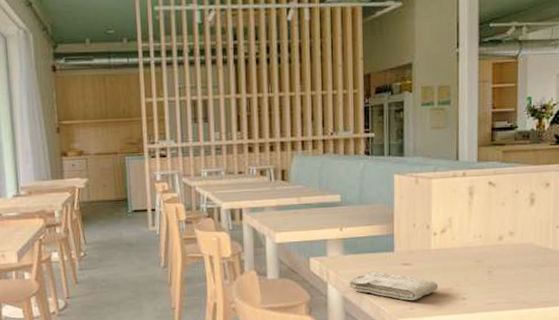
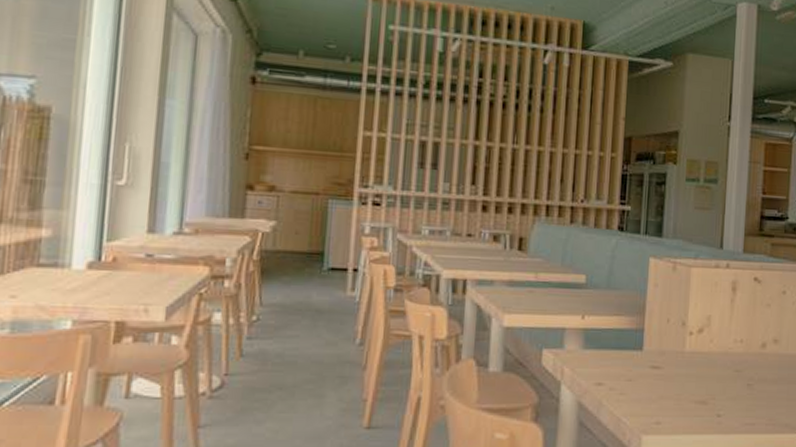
washcloth: present [348,271,438,301] -> none [586,372,691,414]

